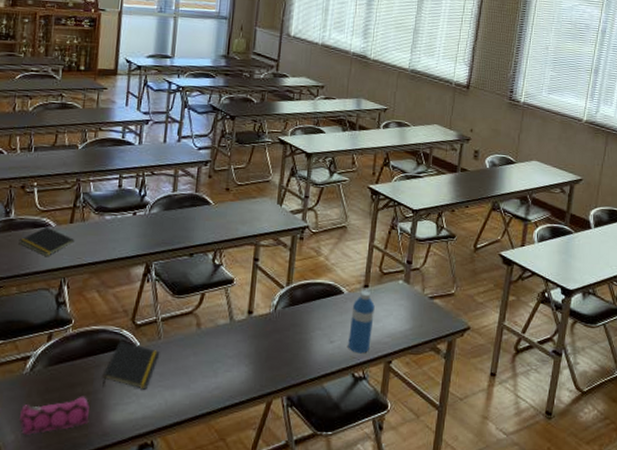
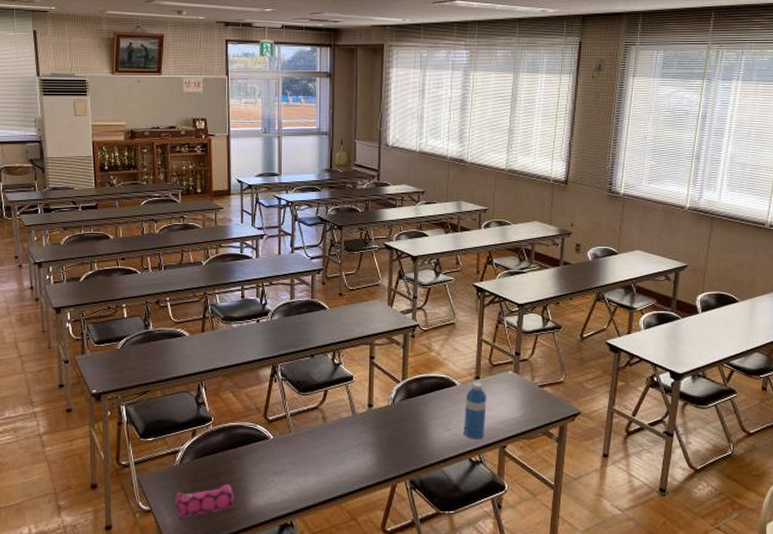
notepad: present [18,226,75,257] -> none [159,336,207,364]
notepad: present [102,342,160,390] -> none [242,435,292,477]

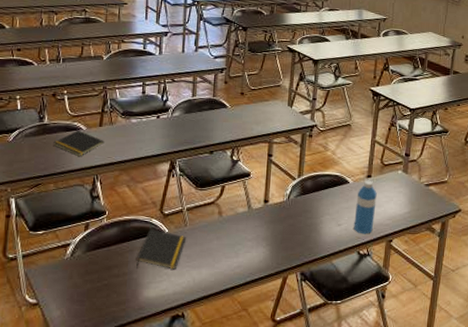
notepad: none [159,336,207,364] -> present [53,130,105,157]
pencil case: present [174,483,235,518] -> none [63,276,126,310]
notepad: none [242,435,292,477] -> present [136,229,187,270]

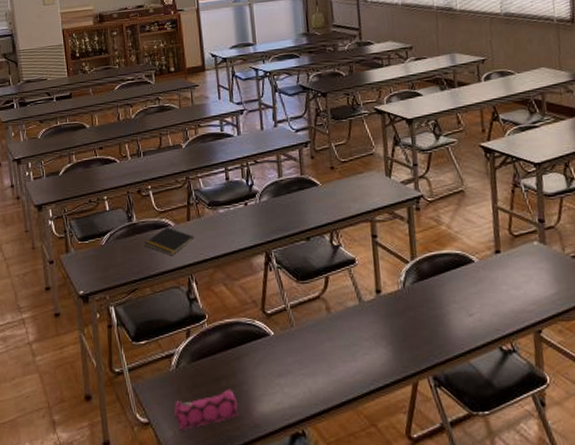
pencil case: none [63,276,126,310] -> present [173,389,239,430]
notepad: present [136,229,187,270] -> none [243,332,295,380]
water bottle: present [354,180,377,234] -> none [486,256,514,325]

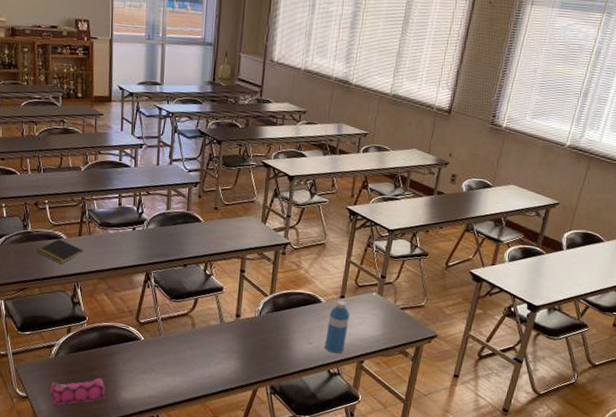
water bottle: none [486,256,514,325] -> present [324,300,350,354]

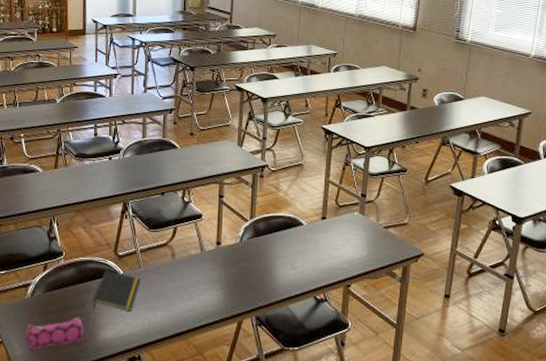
notepad: present [37,238,84,265] -> none [12,172,60,199]
notepad: none [114,336,161,375] -> present [92,270,141,311]
water bottle: present [324,300,350,354] -> none [309,222,333,279]

